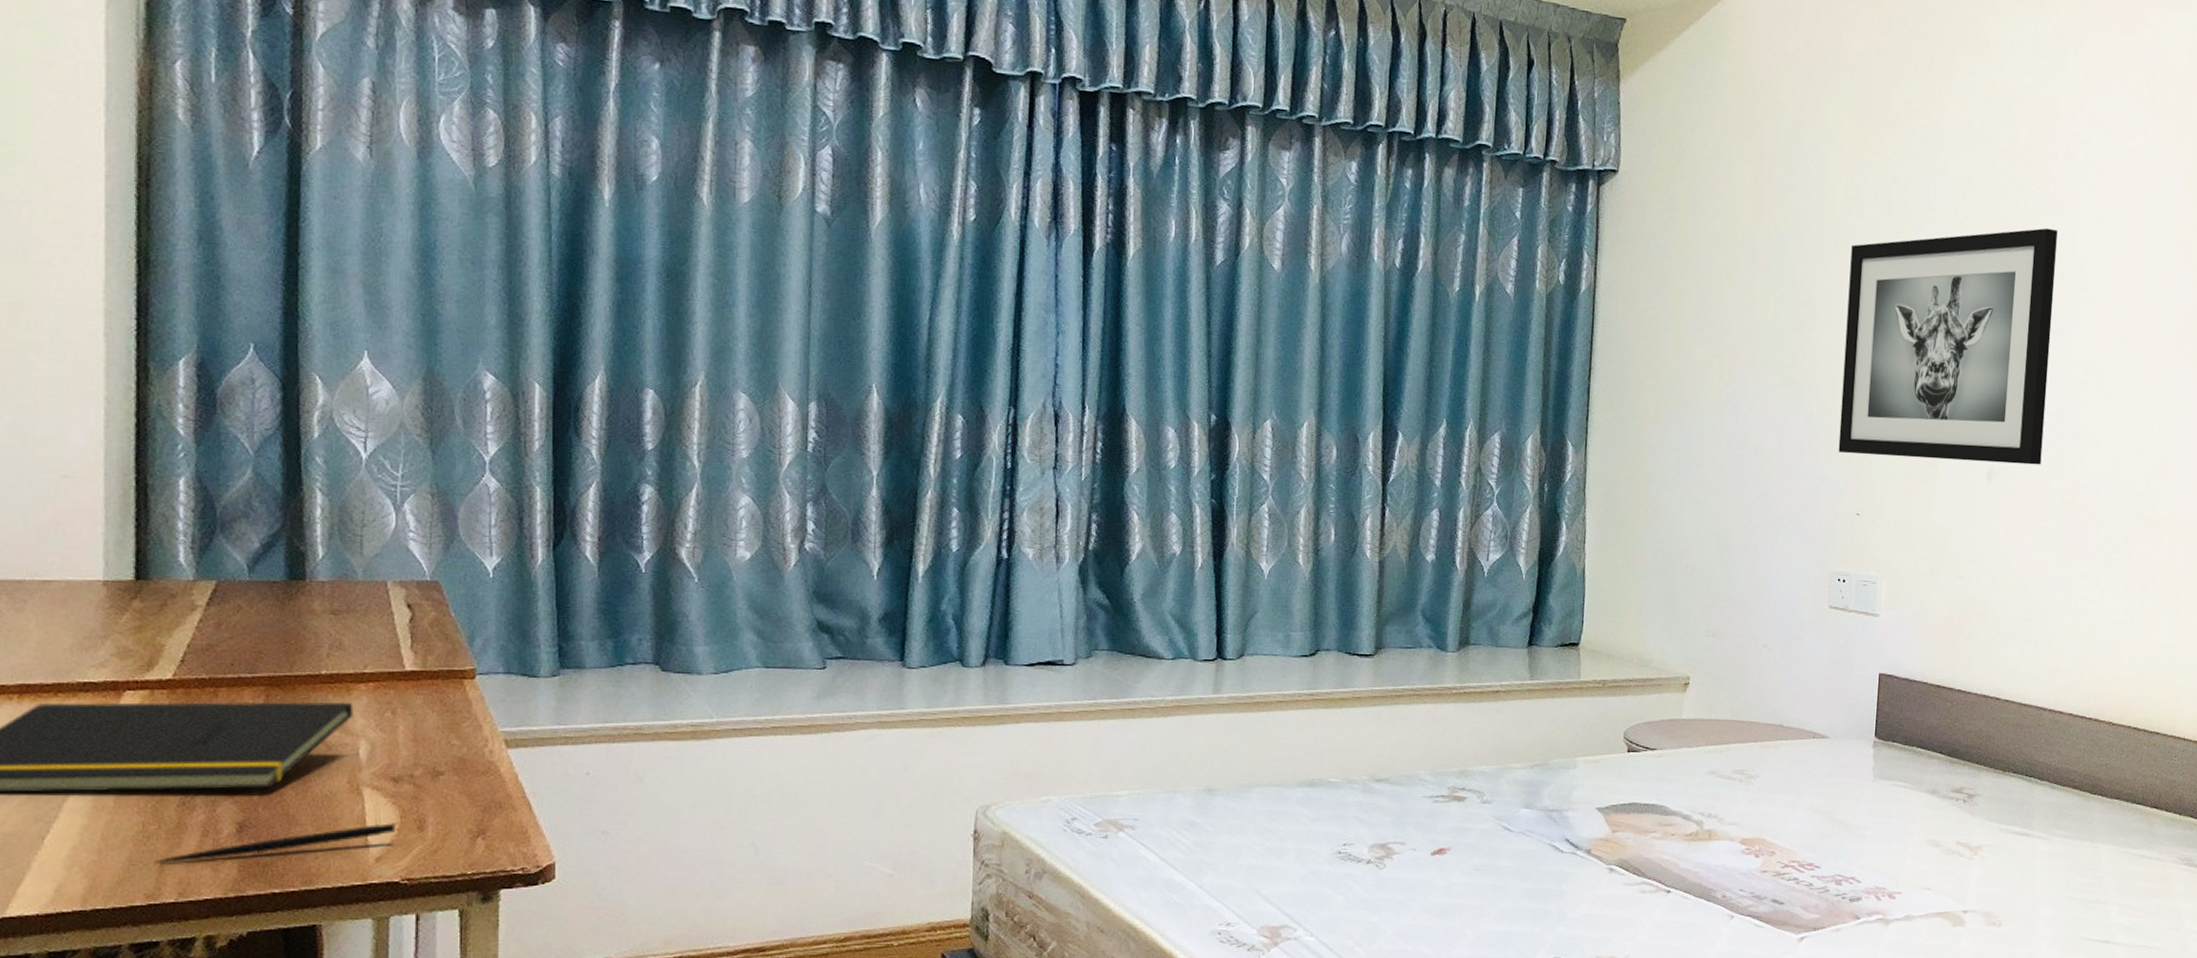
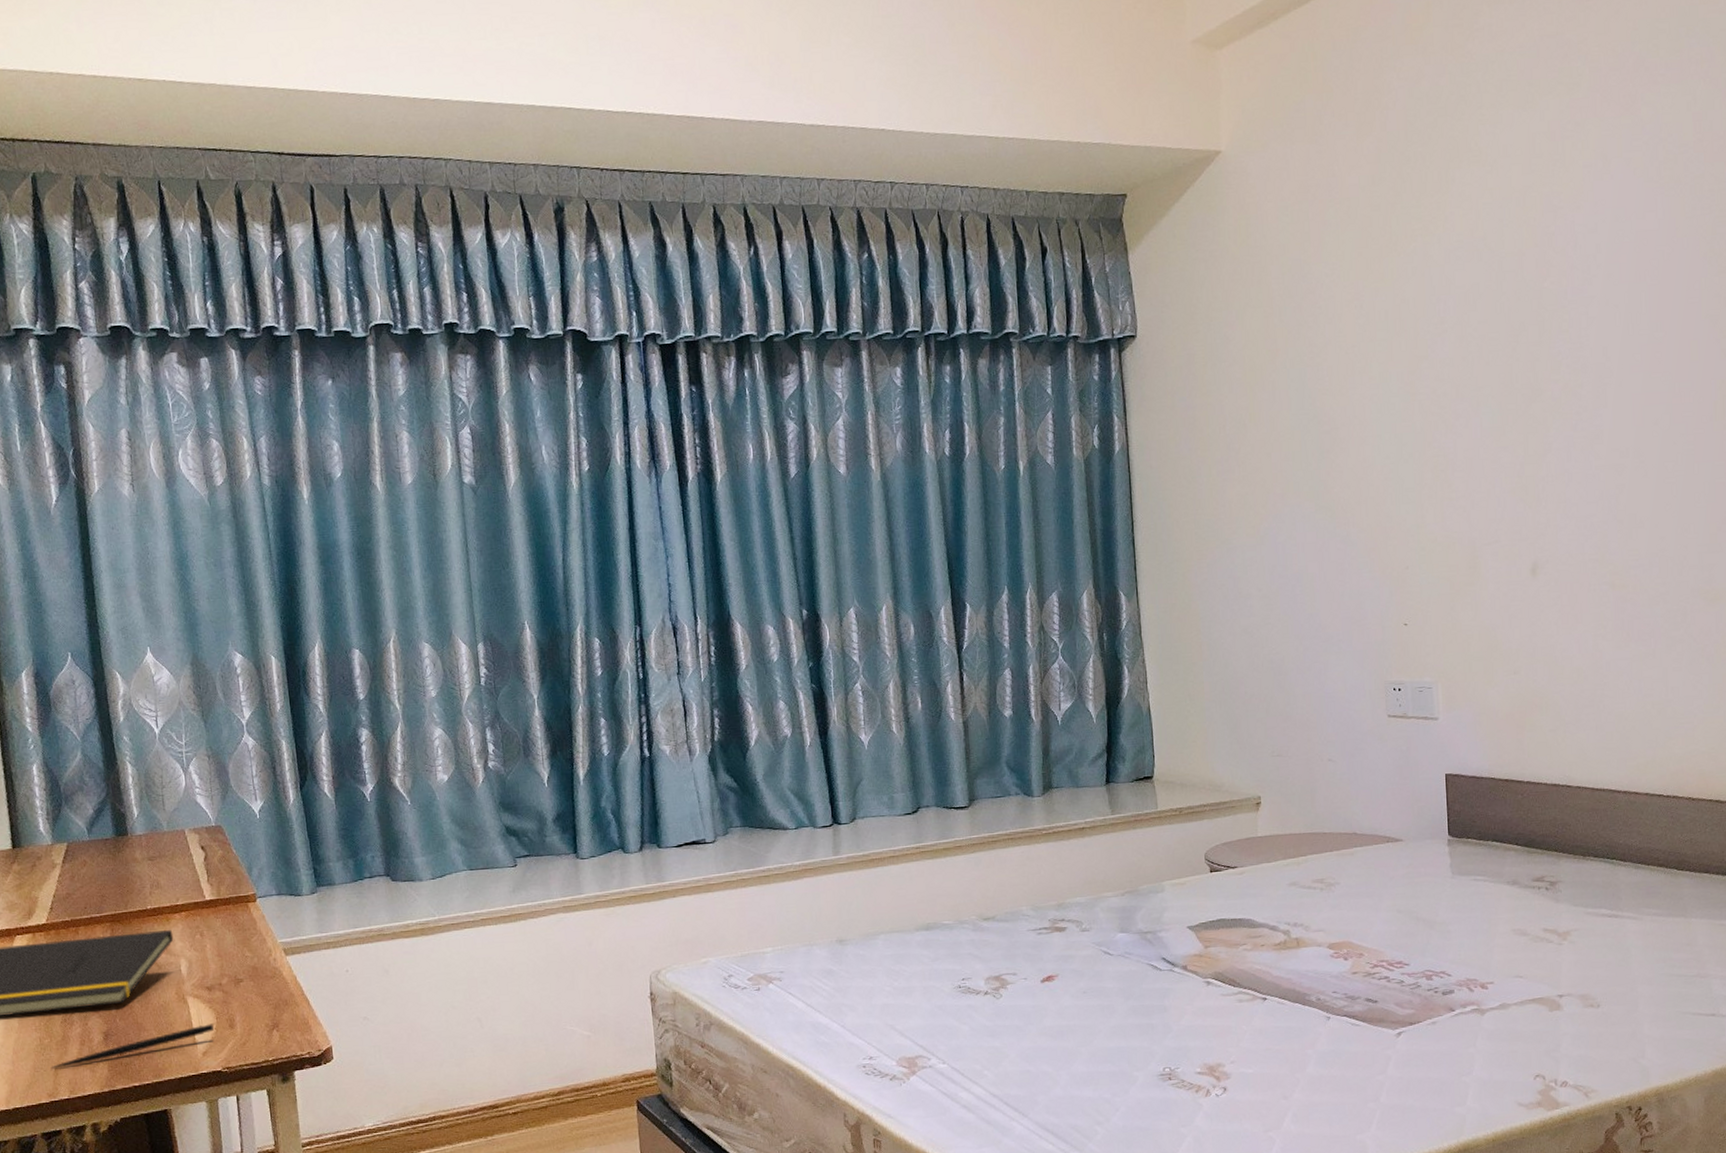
wall art: present [1838,227,2058,465] -> none [1368,321,1586,569]

